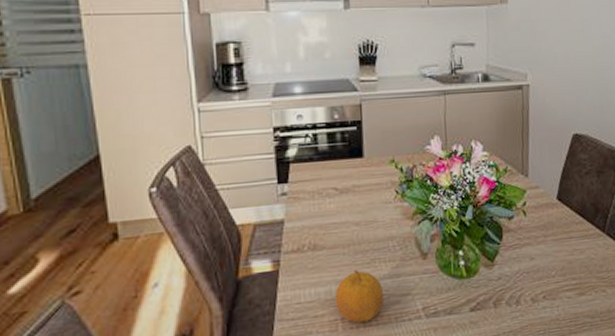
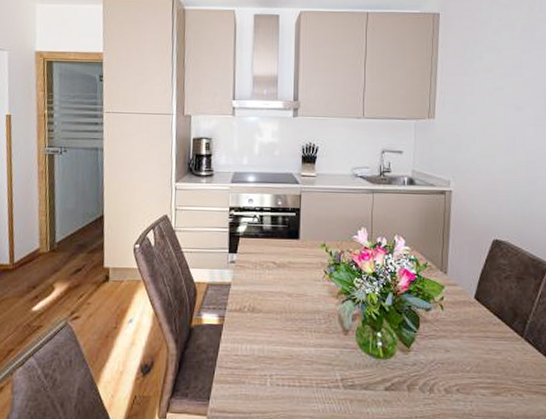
fruit: present [335,270,384,323] -> none [266,335,308,382]

